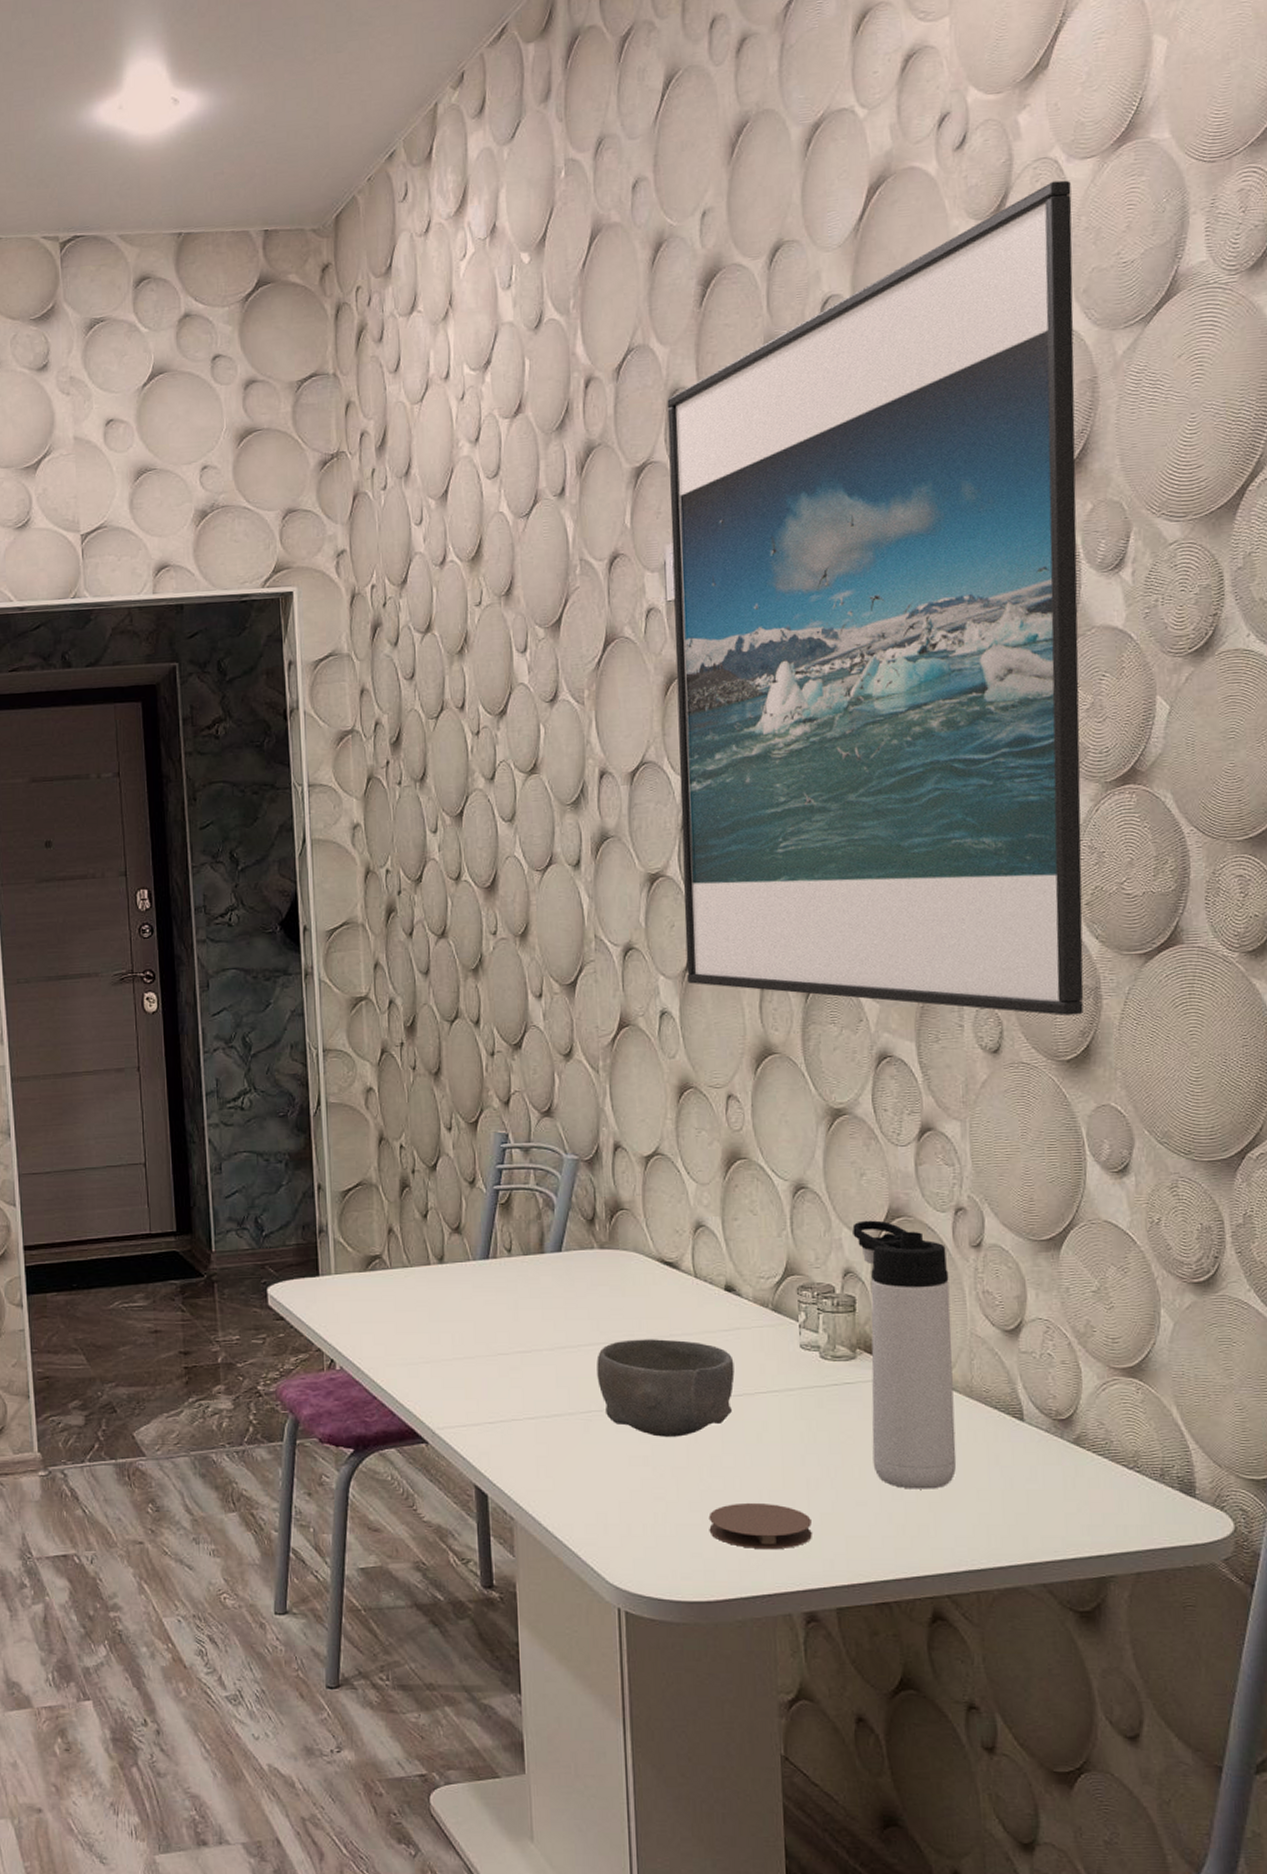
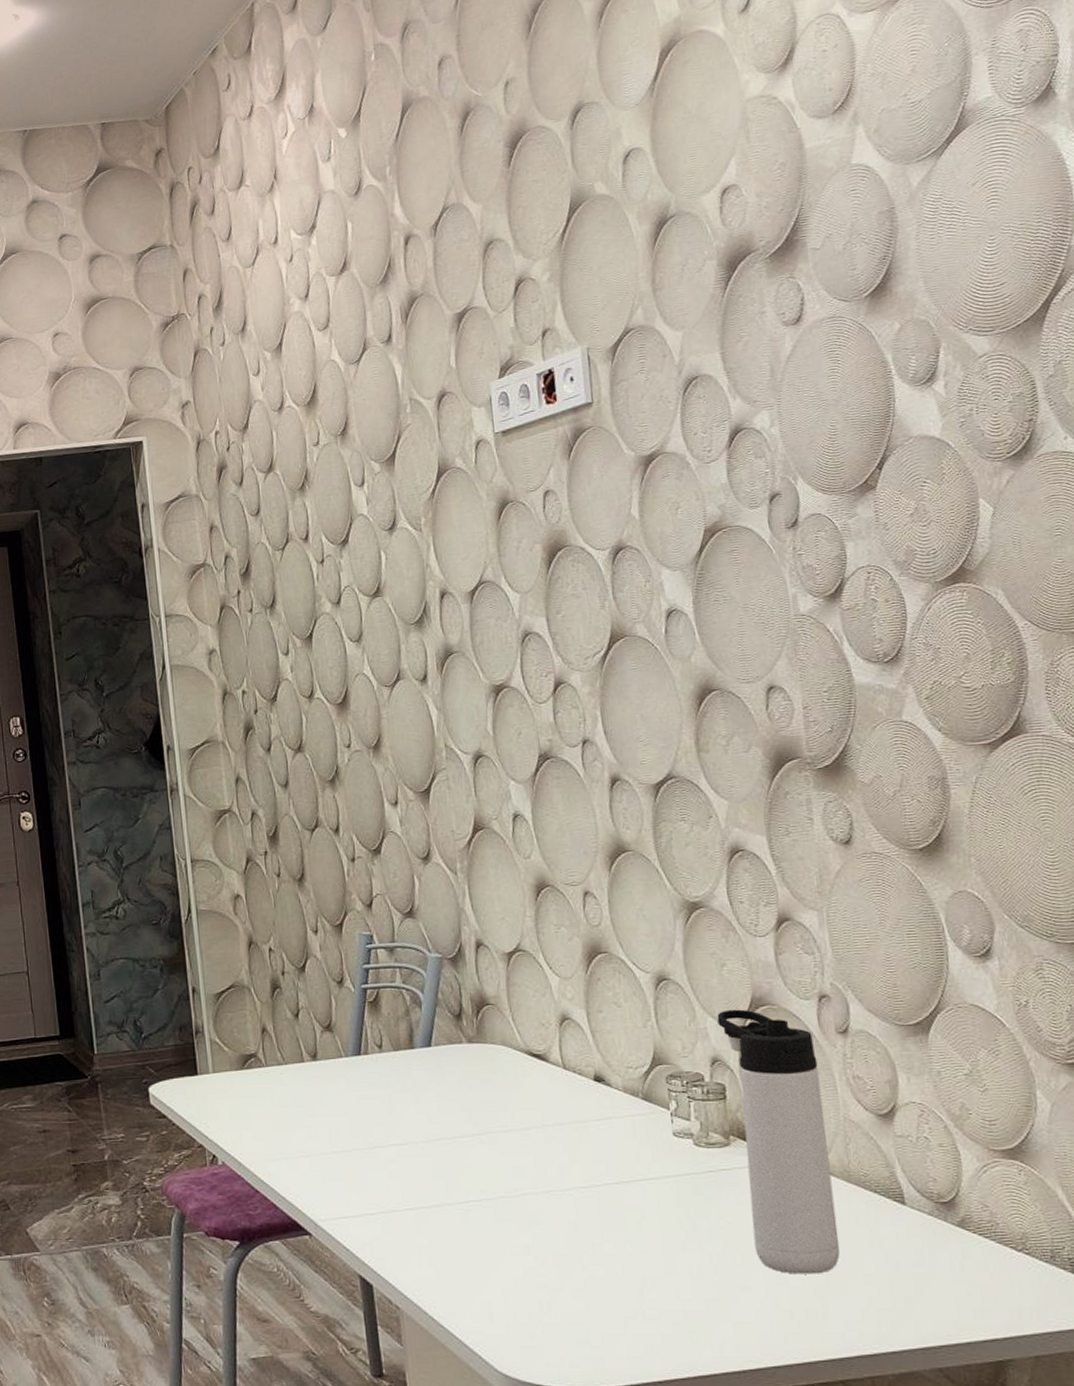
bowl: present [596,1339,735,1437] -> none [472,1129,610,1226]
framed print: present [667,180,1084,1016] -> none [483,32,932,806]
coaster: present [708,1502,812,1550] -> none [593,1289,699,1336]

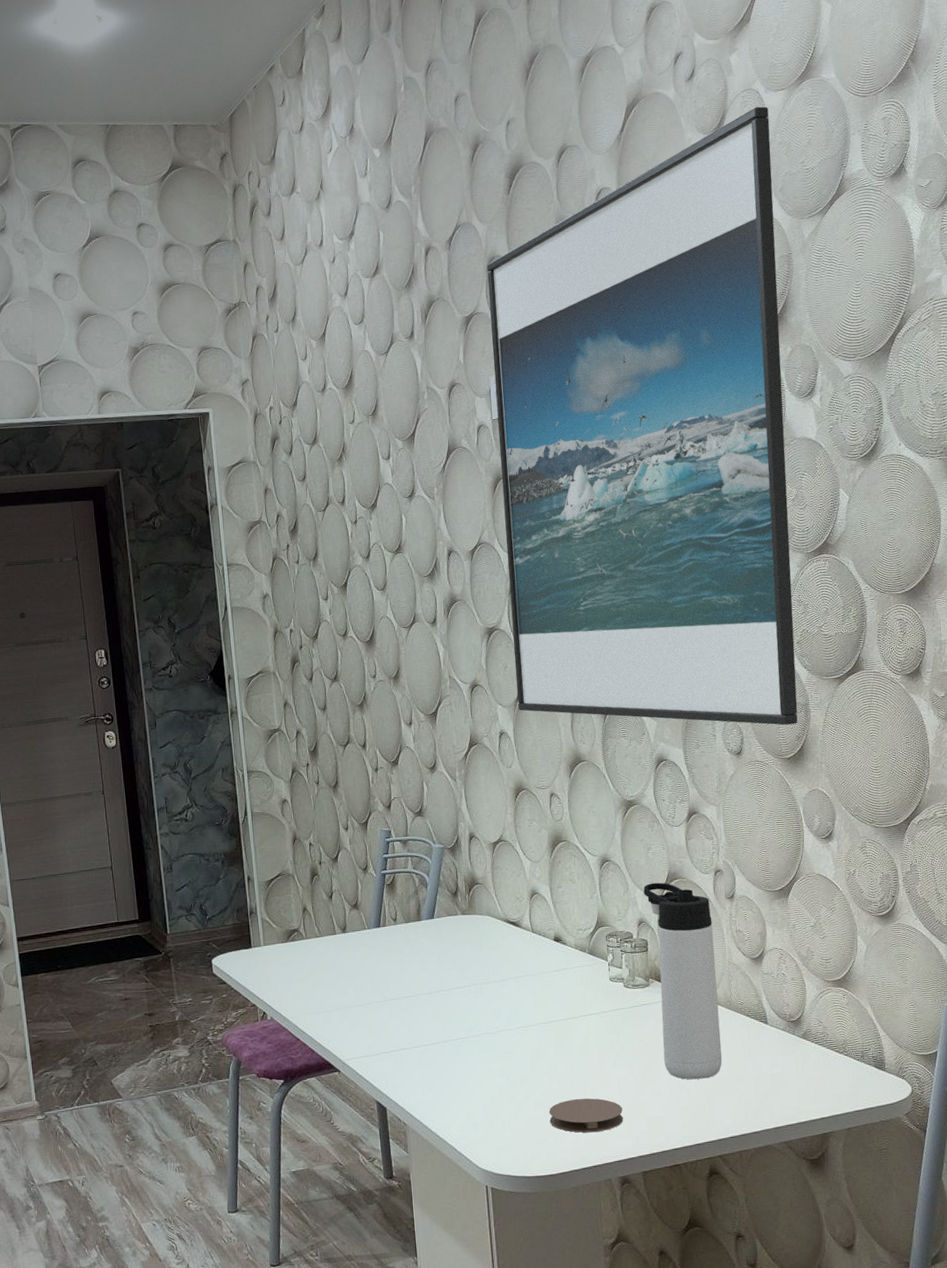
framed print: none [483,32,932,806] -> present [486,106,798,725]
coaster: none [593,1289,699,1336] -> present [549,1098,623,1133]

